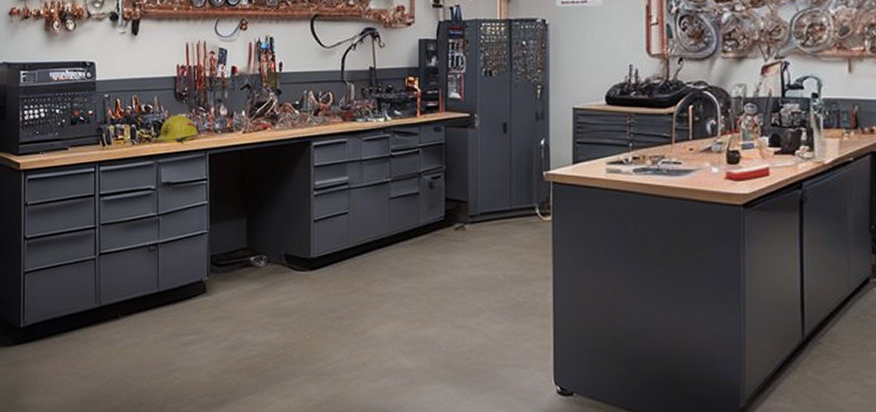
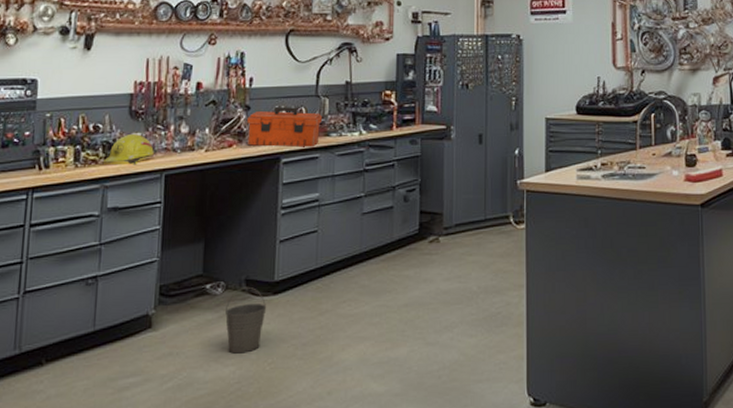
bucket: none [269,261,305,322] -> present [225,286,267,354]
toolbox: none [279,91,349,132] -> present [247,106,323,148]

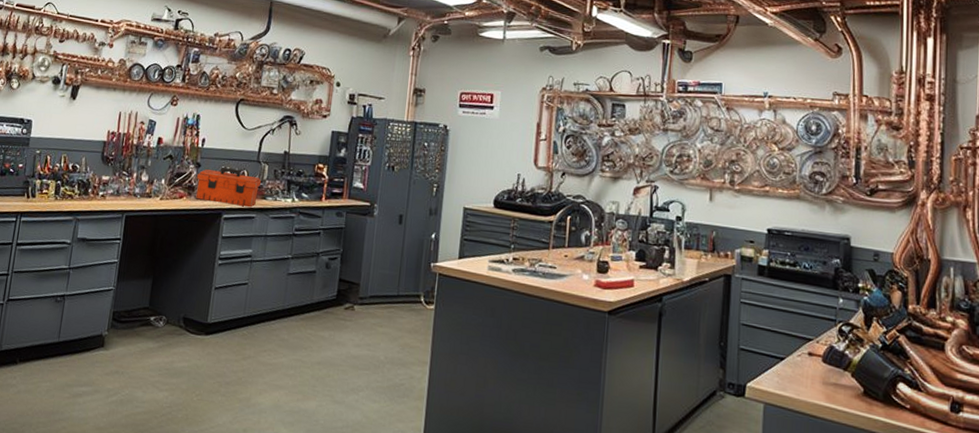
hard hat: present [102,133,155,166] -> none [77,176,120,204]
bucket: present [225,286,267,354] -> none [163,323,199,383]

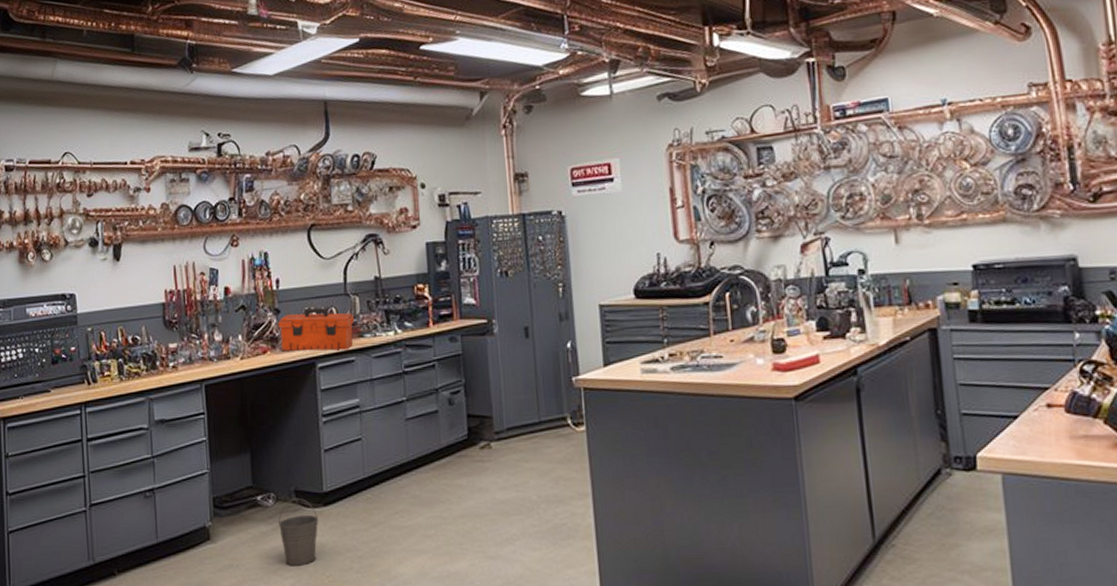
bucket: none [163,323,199,383] -> present [278,497,319,566]

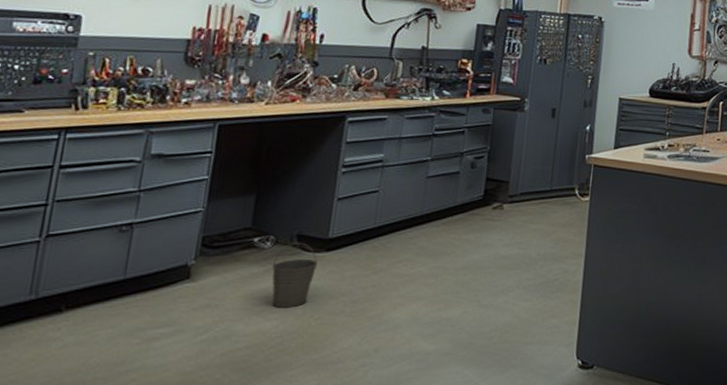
toolbox: present [278,307,355,352] -> none [312,65,395,109]

